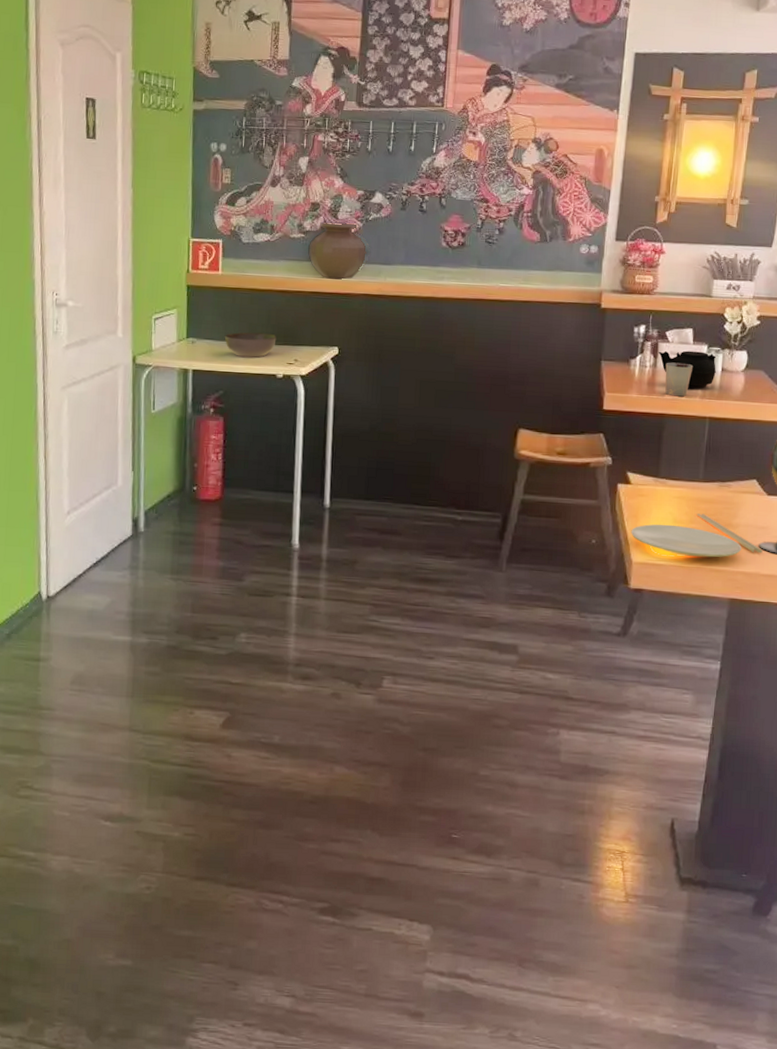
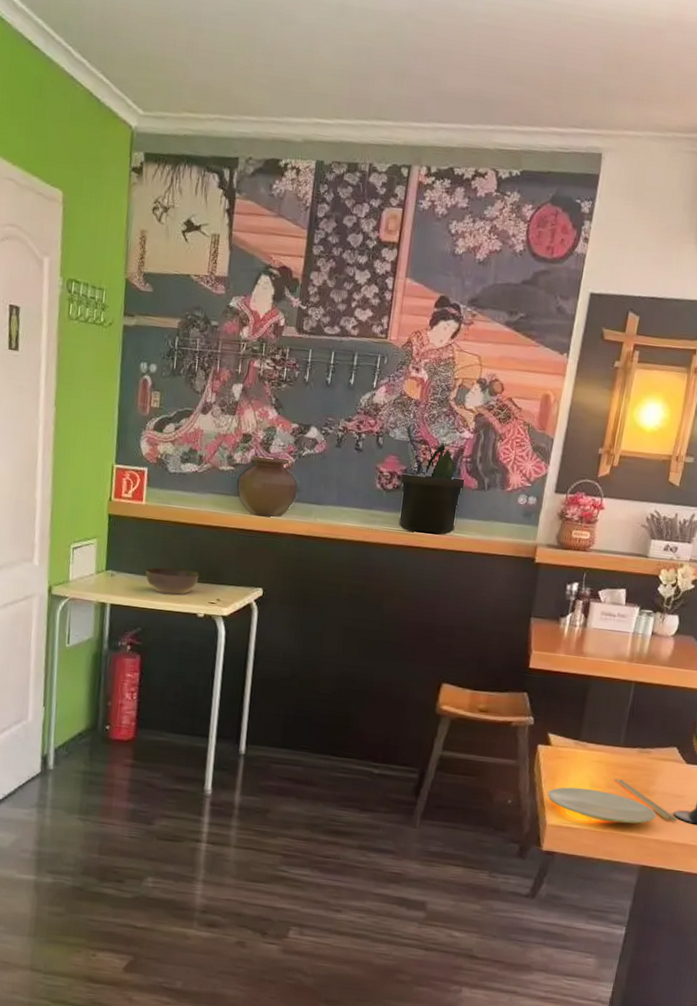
planter: none [465,184,528,287] -> present [398,424,465,535]
teapot: present [658,350,716,389] -> none [589,610,647,652]
cup: present [665,362,694,397] -> none [593,622,624,659]

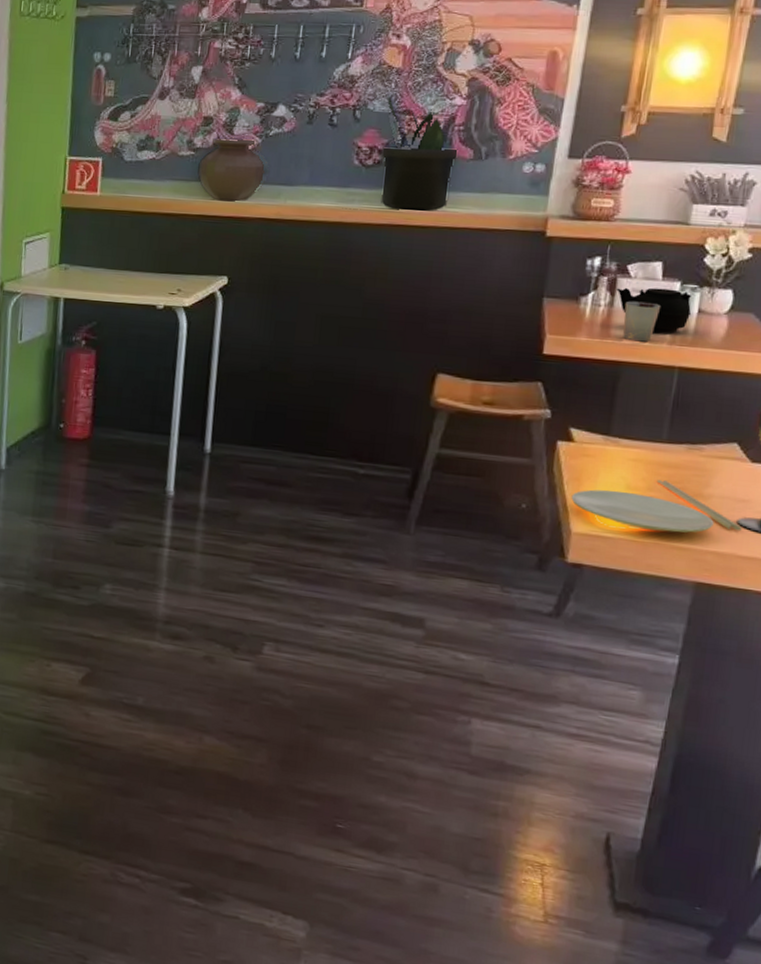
bowl: present [145,567,200,595] -> none [100,258,159,287]
teapot: none [589,610,647,652] -> present [616,287,691,334]
cup: none [593,622,624,659] -> present [623,301,662,342]

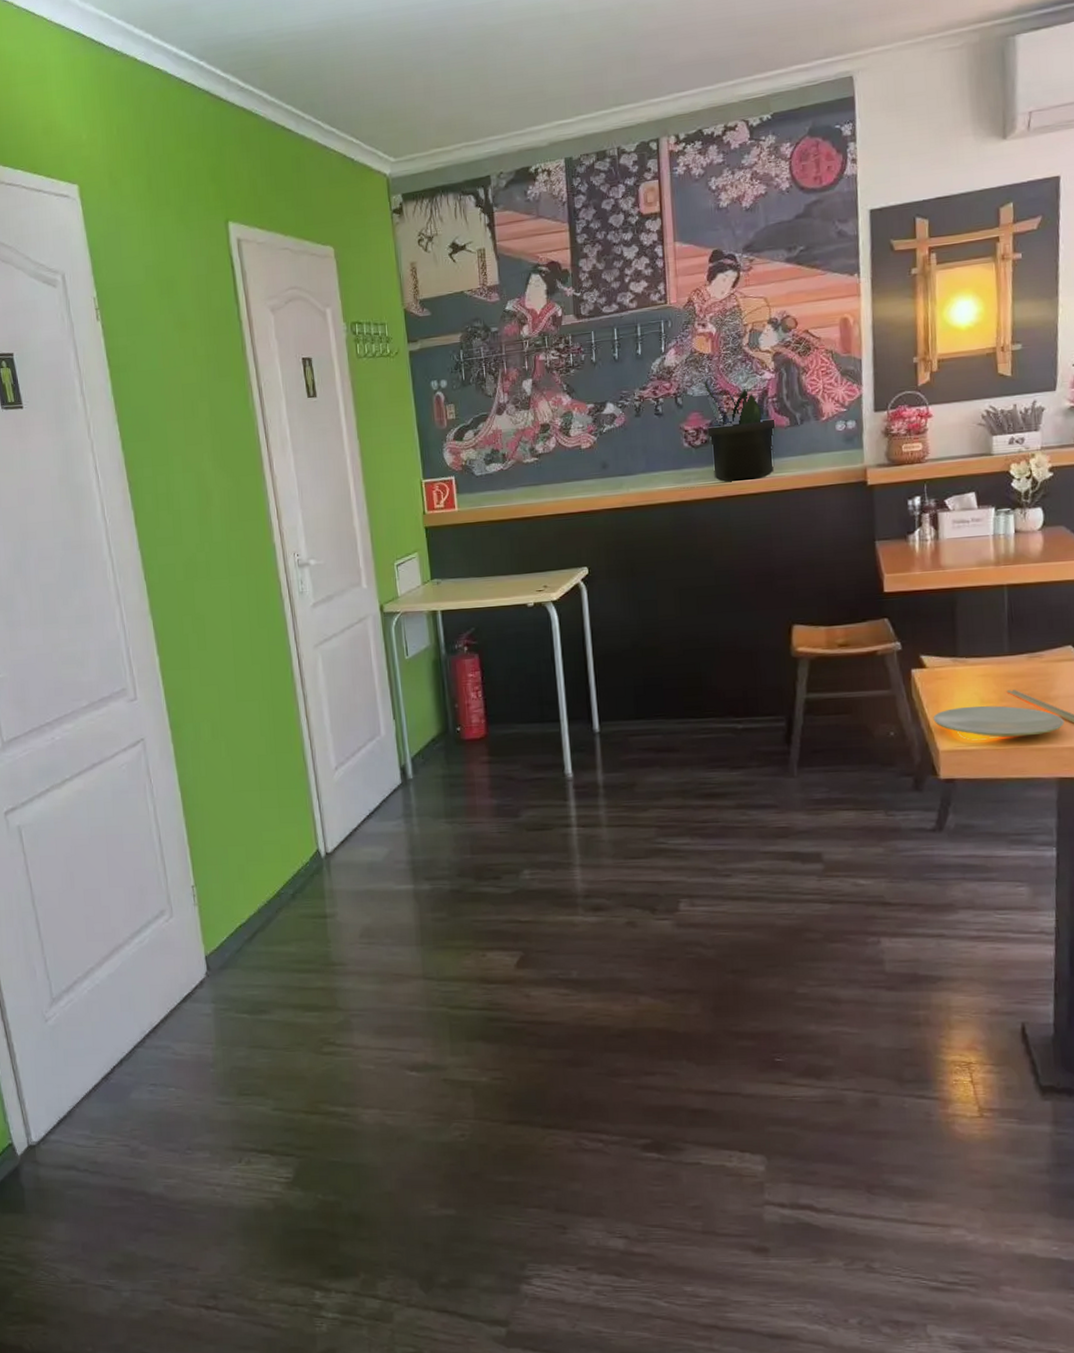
vase: present [197,138,267,202] -> none [543,438,606,499]
teapot: present [616,287,691,334] -> none [939,515,1008,557]
cup: present [623,301,662,342] -> none [949,530,982,568]

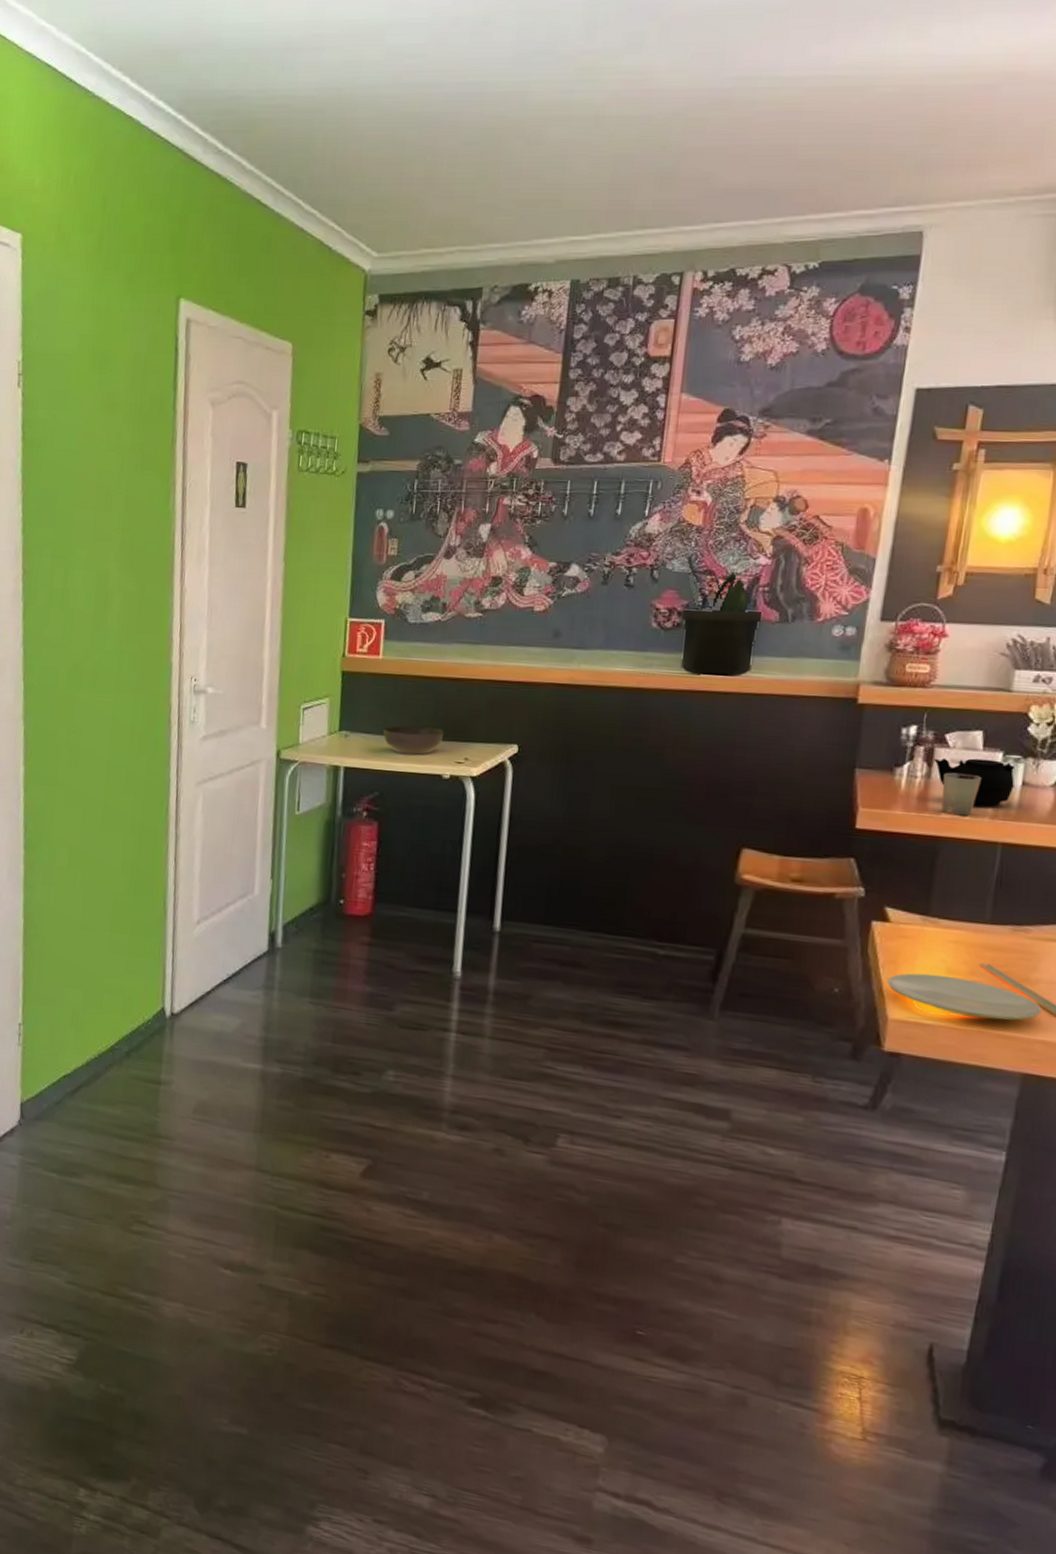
bowl: none [469,563,523,592] -> present [382,725,445,756]
teapot: none [939,515,1008,557] -> present [934,757,1015,807]
cup: none [949,530,982,568] -> present [941,772,983,816]

